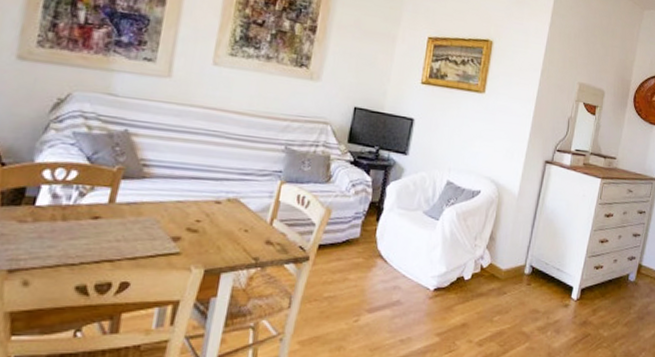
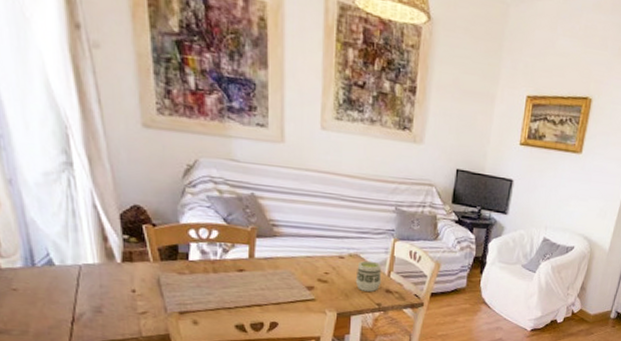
cup: none [230,206,263,243] -> present [355,260,382,292]

